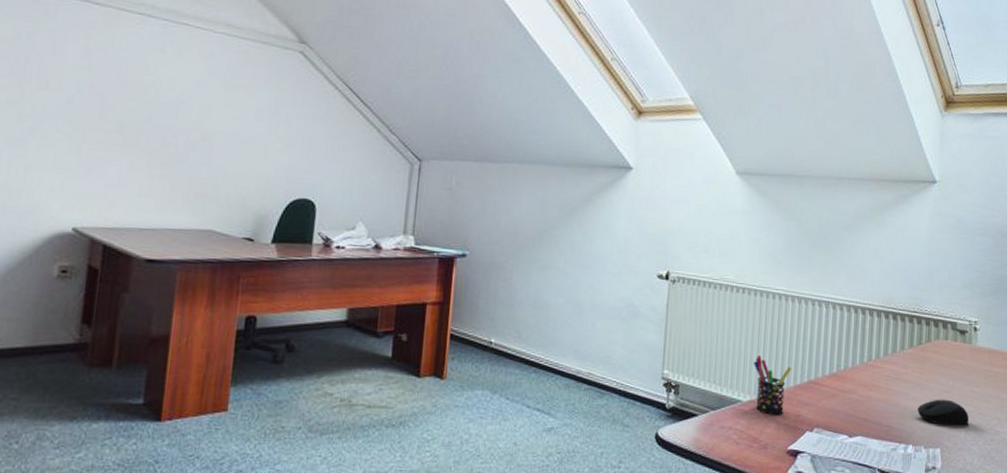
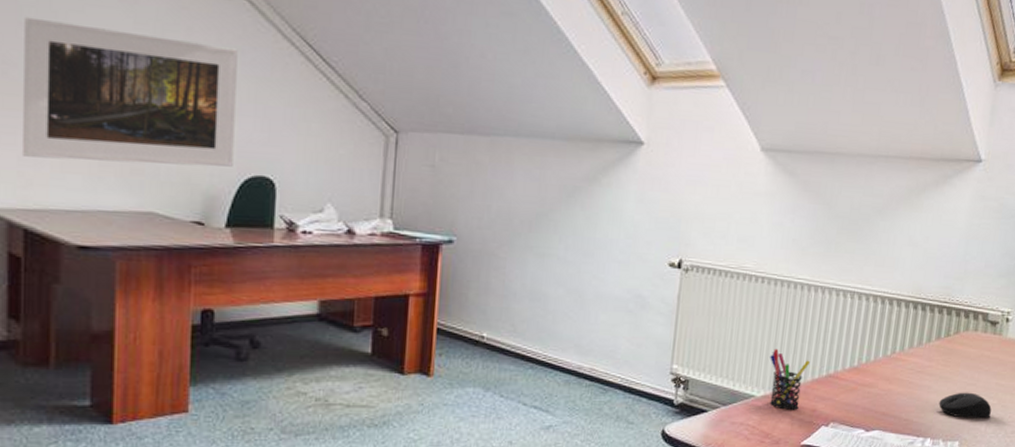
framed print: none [108,69,291,191] -> present [21,16,238,167]

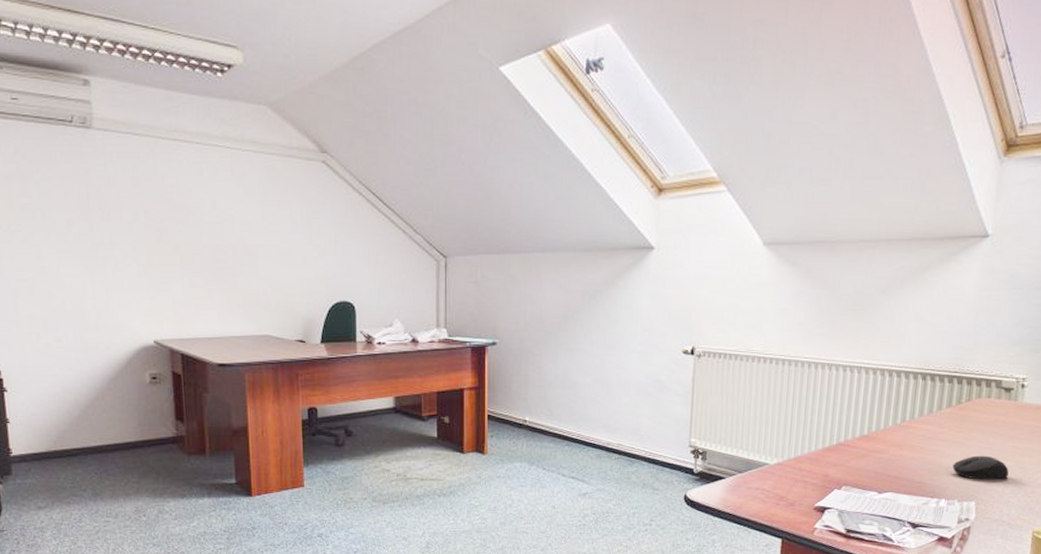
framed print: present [21,16,238,167] -> none [169,194,323,299]
pen holder: present [770,349,811,411] -> none [781,422,821,477]

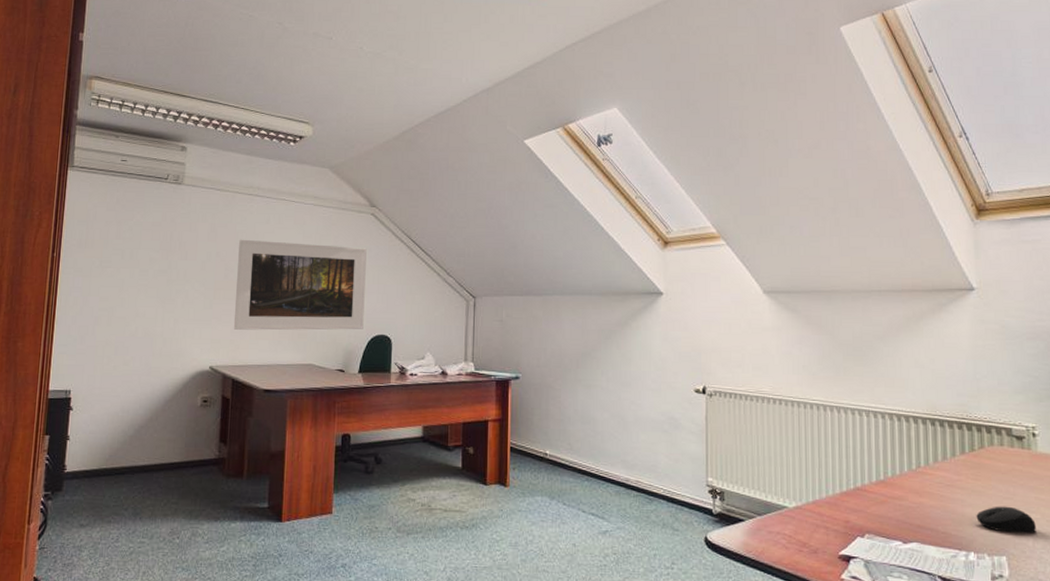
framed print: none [169,194,323,299] -> present [233,239,367,330]

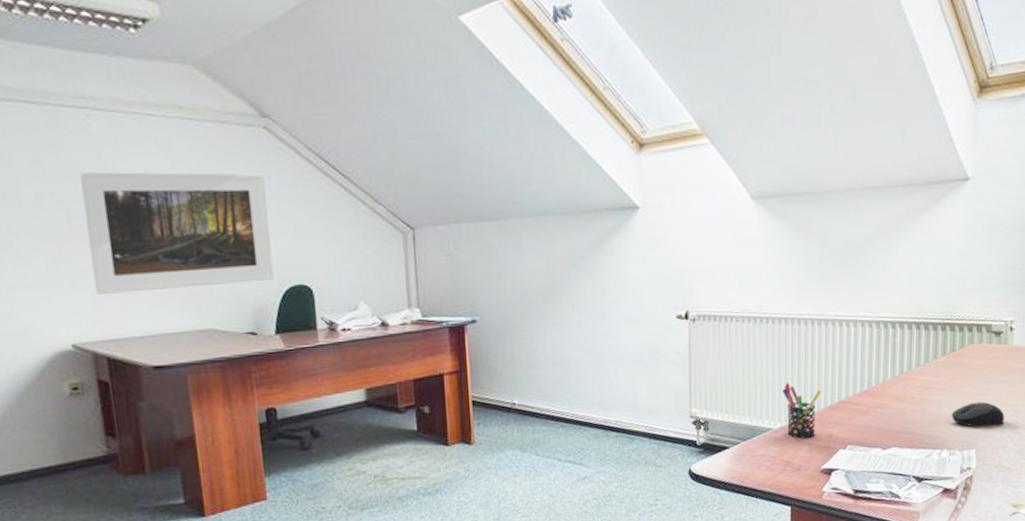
pen holder: none [797,464,837,522] -> present [782,383,822,439]

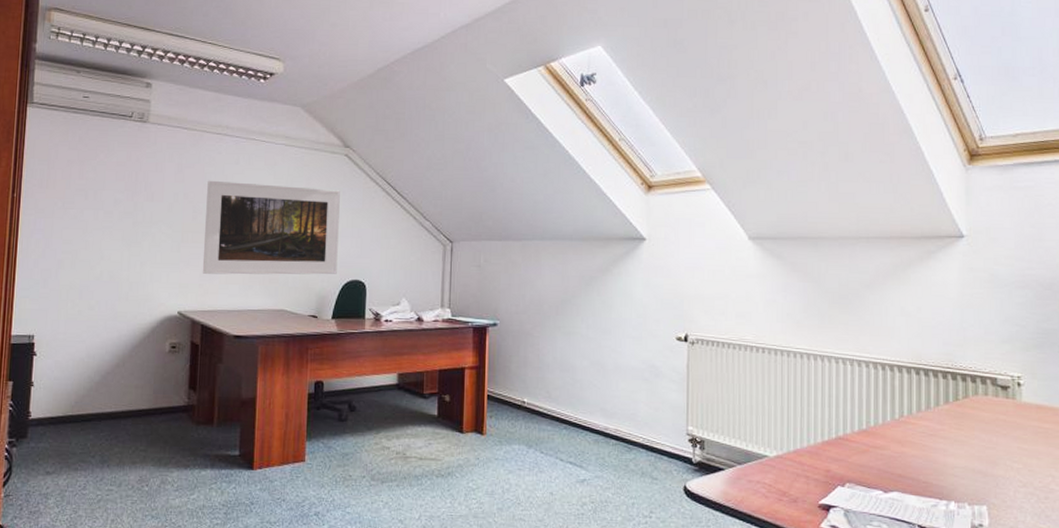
pen holder: present [782,383,822,439] -> none [778,413,819,471]
computer mouse: present [951,401,1004,427] -> none [958,455,1018,483]

